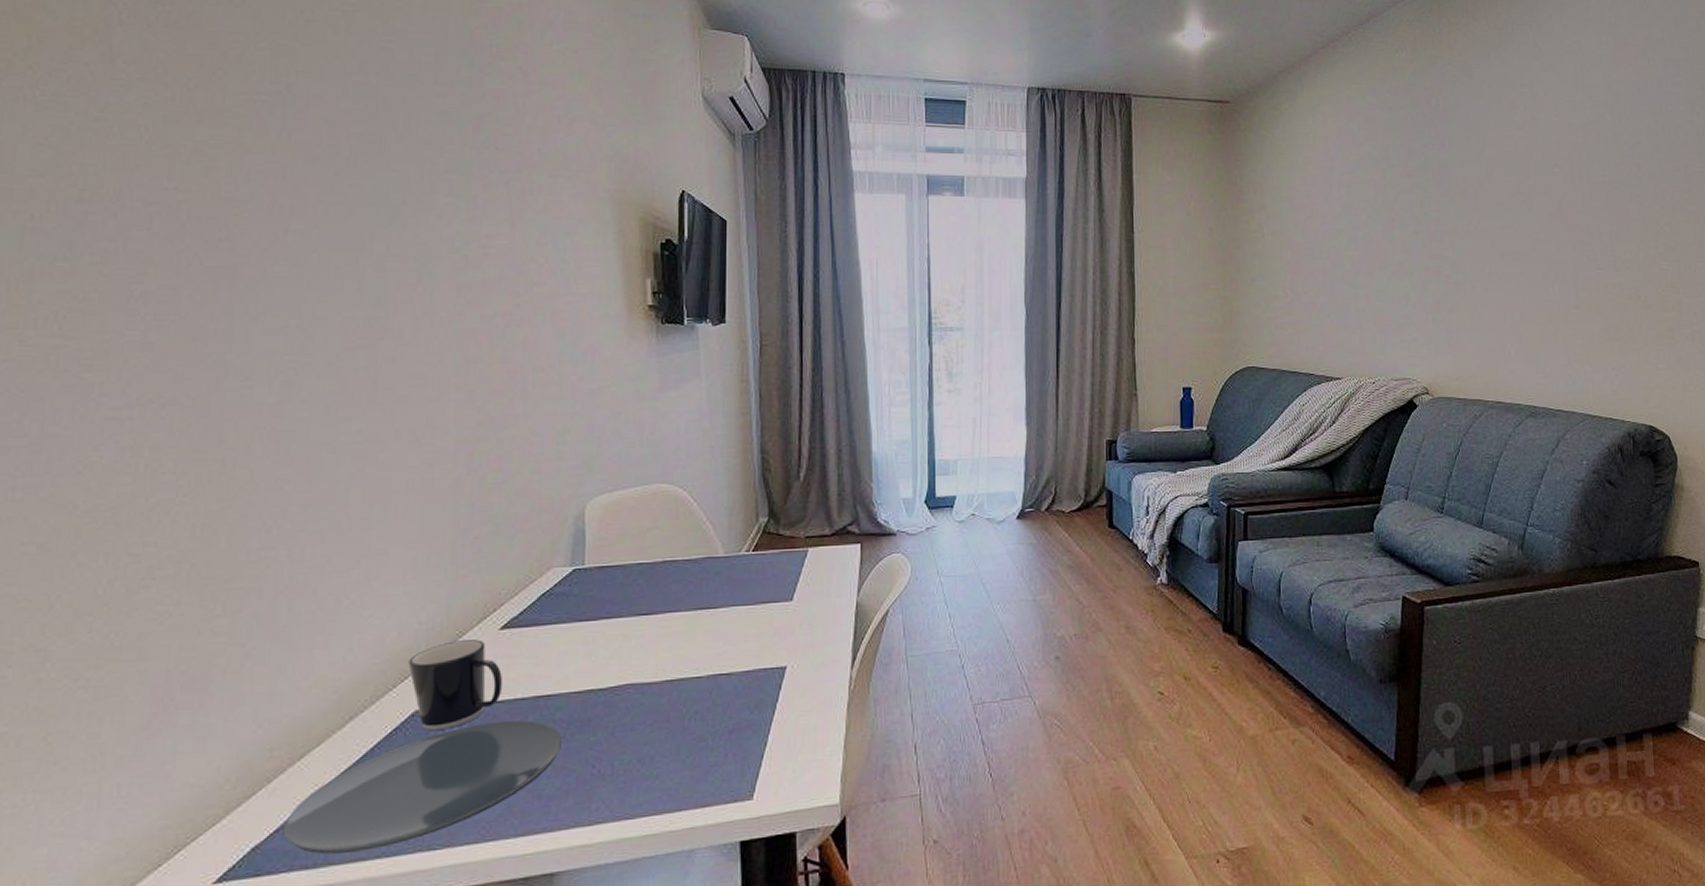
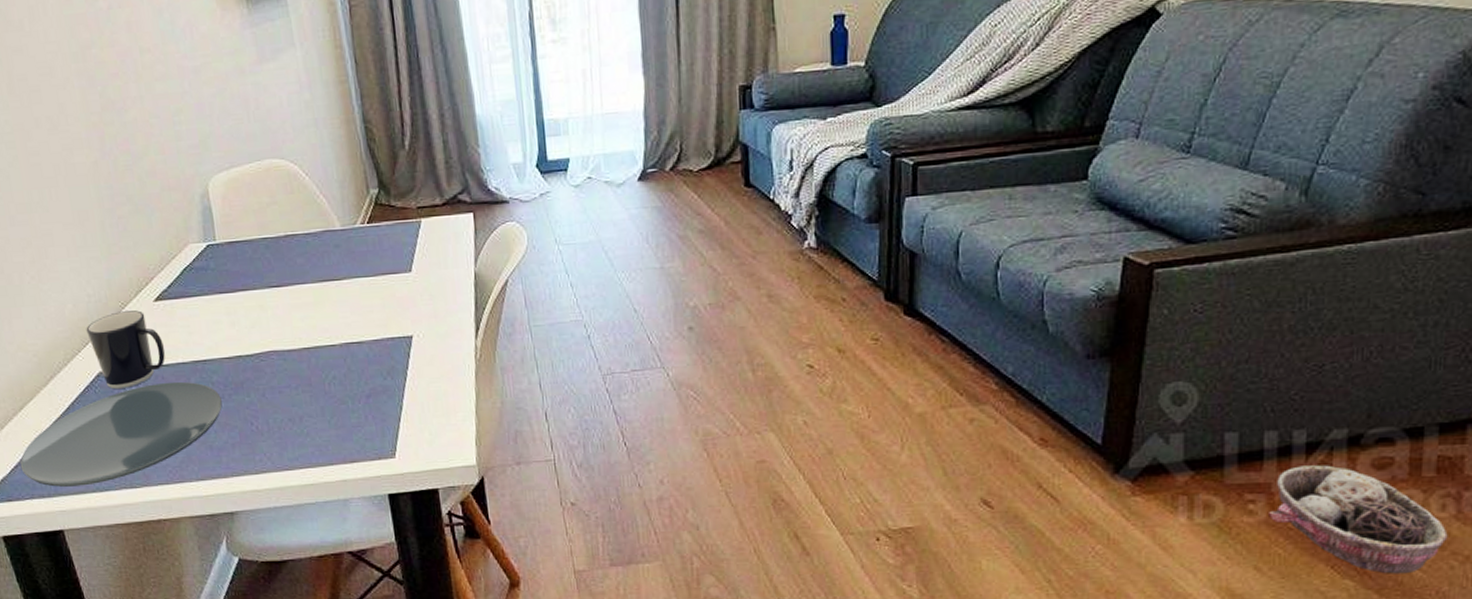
decorative basket: none [1519,772,1641,867] -> present [1269,465,1448,574]

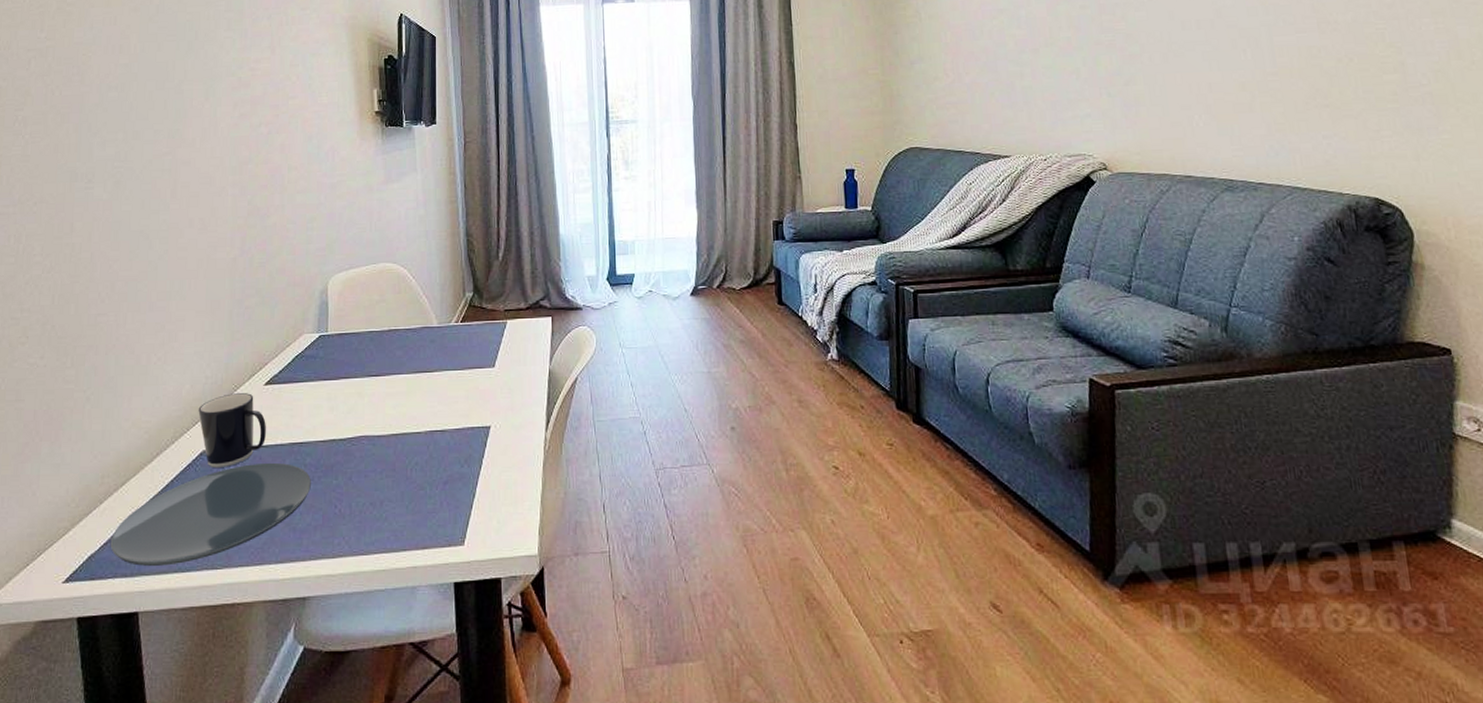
decorative basket: present [1269,465,1448,574] -> none [1242,577,1399,690]

